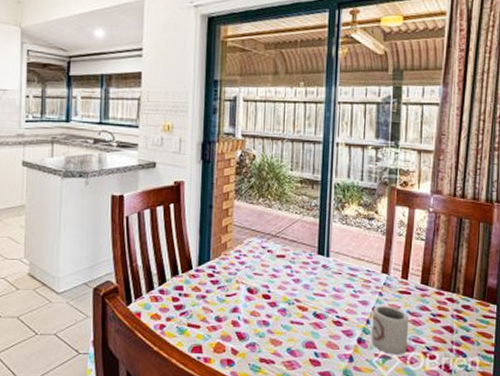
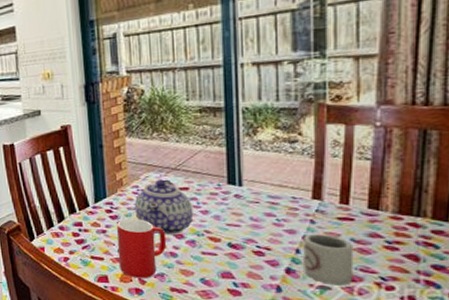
cup: none [214,283,261,348] -> present [116,218,167,278]
teapot: none [235,245,287,302] -> present [134,179,194,235]

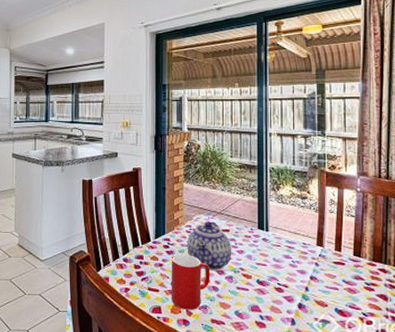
cup: present [303,233,354,286] -> none [311,274,345,320]

